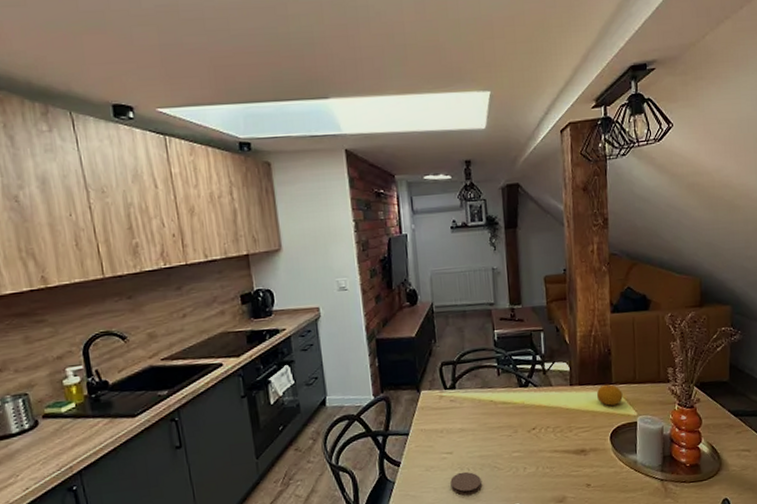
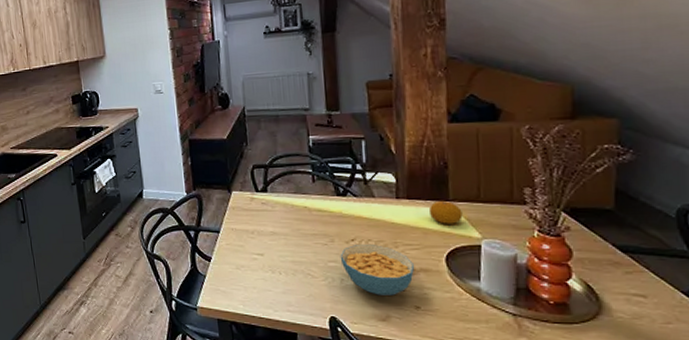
coaster: present [450,471,482,496] -> none [261,275,294,298]
cereal bowl: none [523,431,586,479] -> present [340,245,415,296]

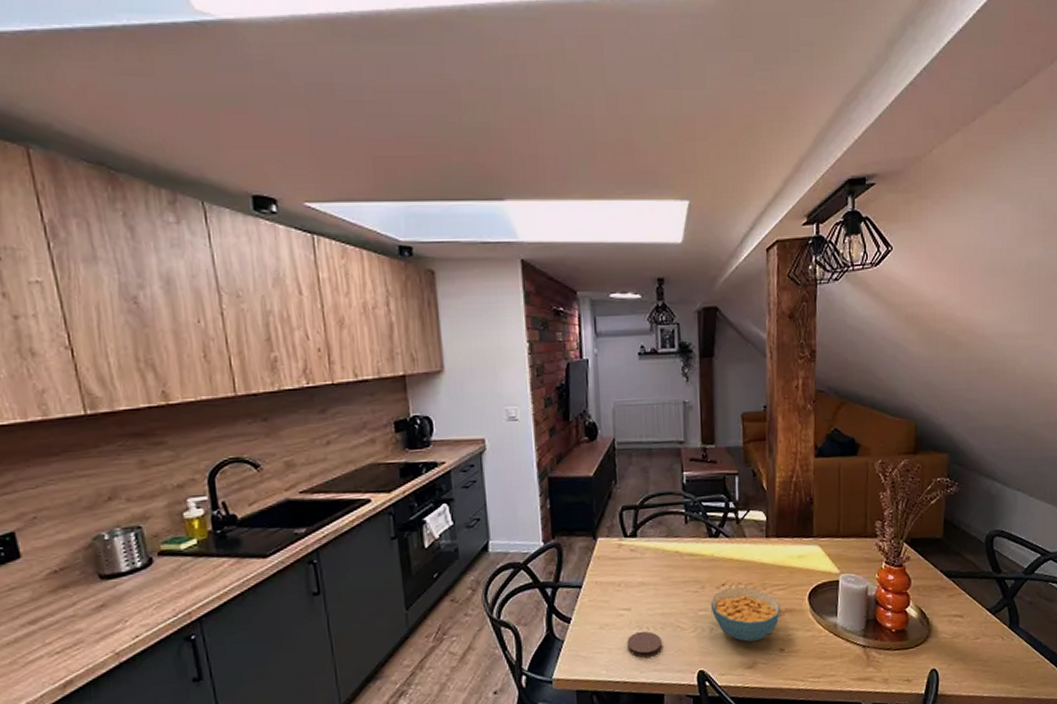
coaster: none [261,275,294,298] -> present [627,630,662,658]
fruit: present [428,200,463,224] -> none [795,537,824,562]

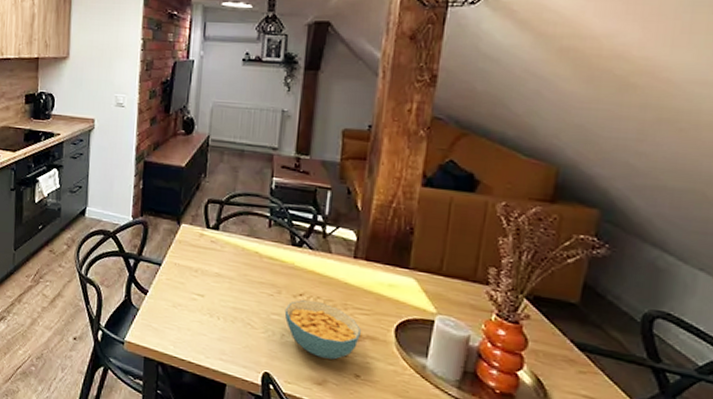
coaster: present [627,630,662,658] -> none [196,318,231,346]

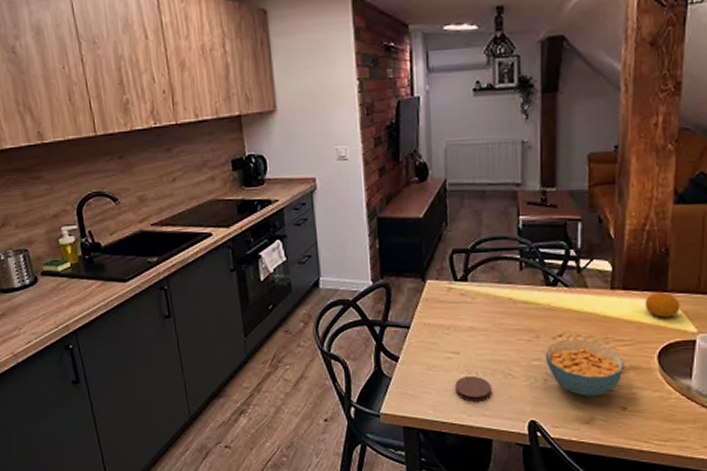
coaster: none [196,318,231,346] -> present [455,375,491,402]
fruit: none [385,267,421,294] -> present [644,291,680,318]

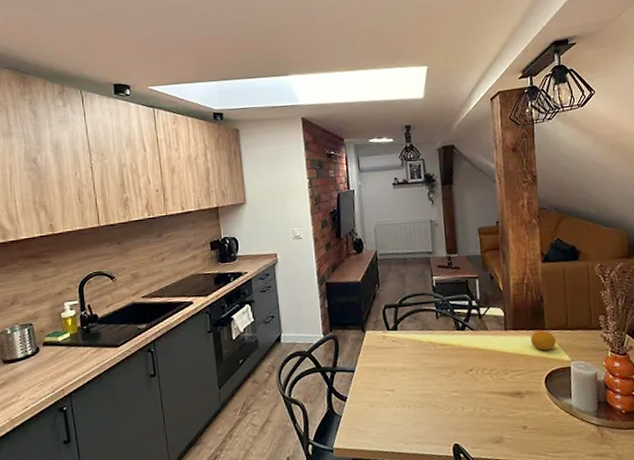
coaster: present [455,375,491,402] -> none [393,408,422,432]
cereal bowl: present [545,341,625,396] -> none [461,373,522,420]

